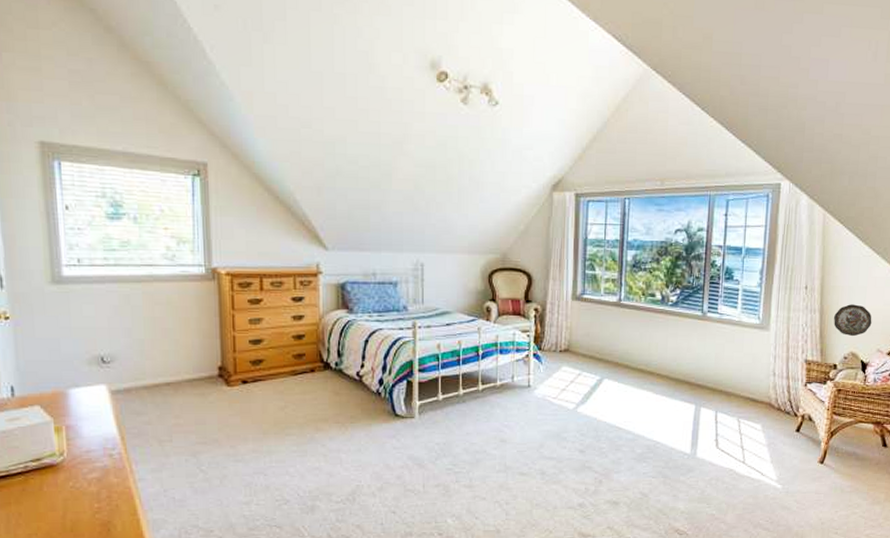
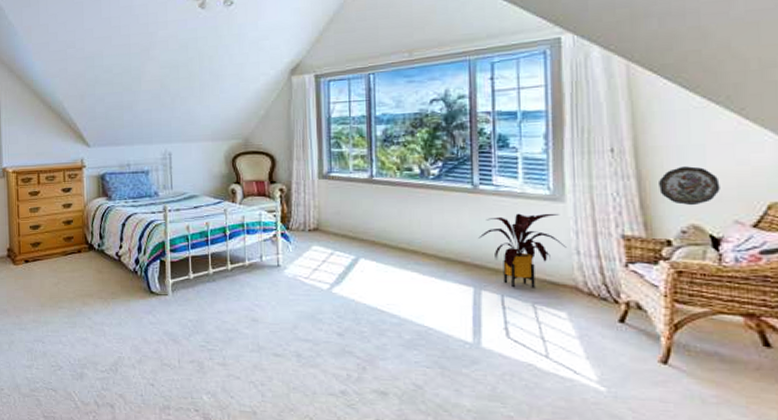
house plant: none [703,339,767,405] -> present [478,213,566,288]

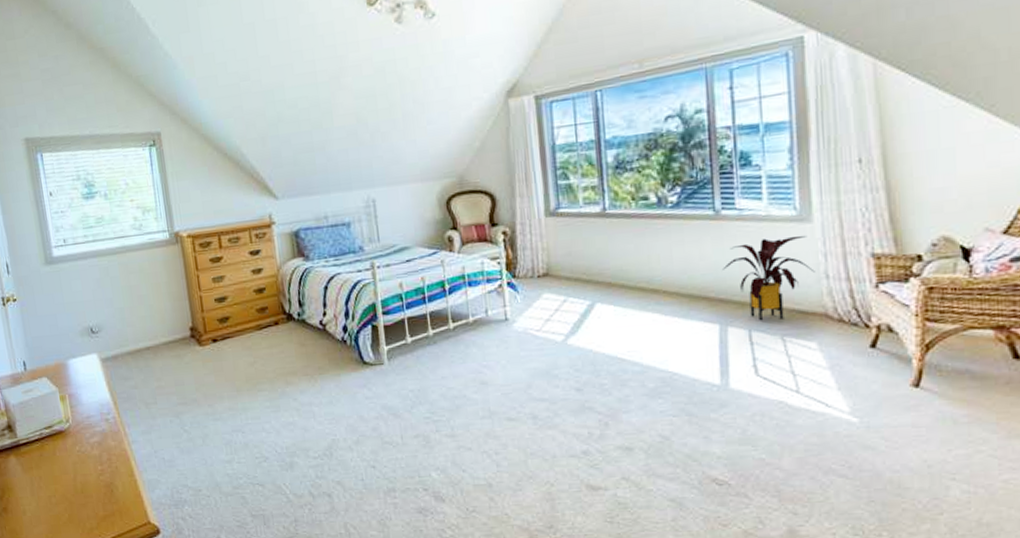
decorative plate: present [659,166,720,206] -> none [908,172,971,216]

